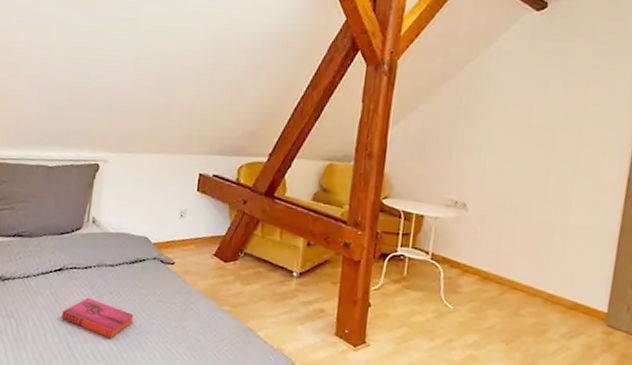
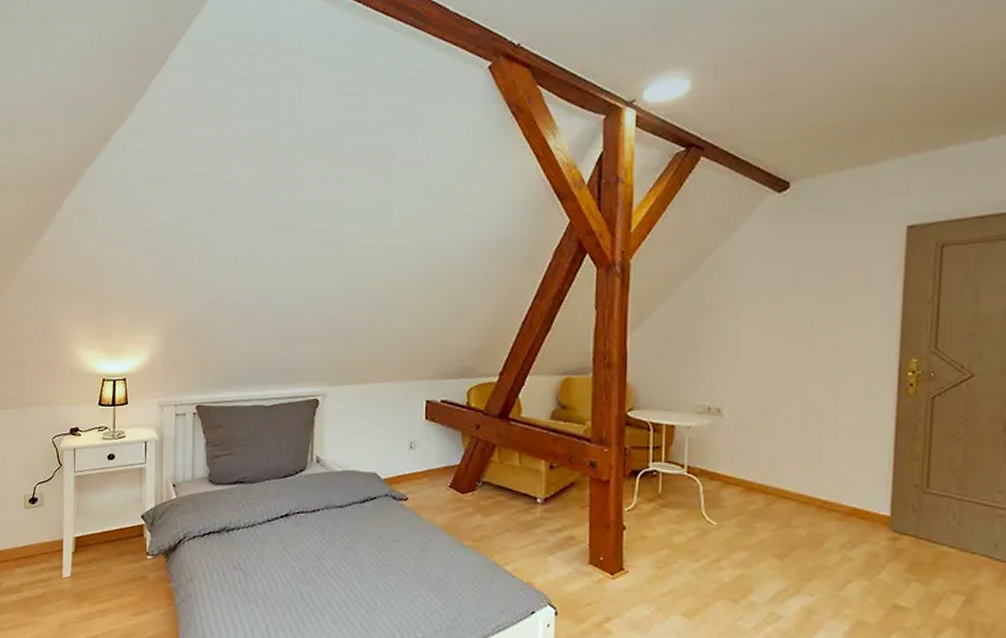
hardback book: present [62,297,134,339] -> none [292,542,369,586]

